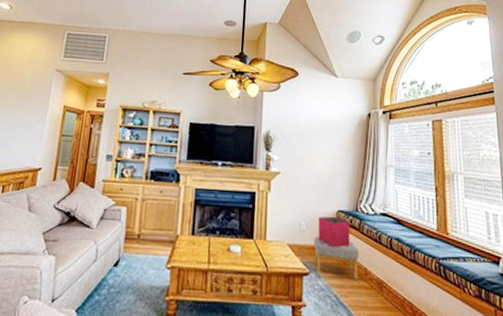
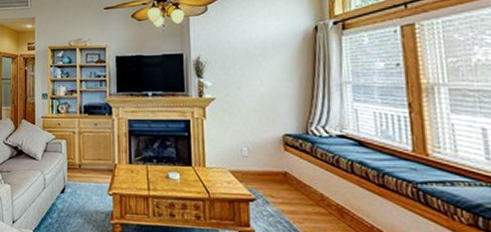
footstool: present [314,237,359,279] -> none [259,162,313,205]
storage bin: present [318,216,350,247] -> none [262,140,301,172]

